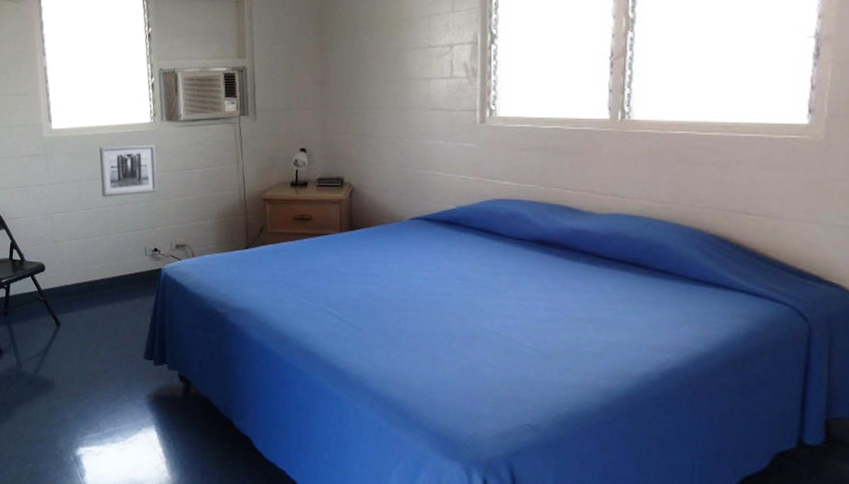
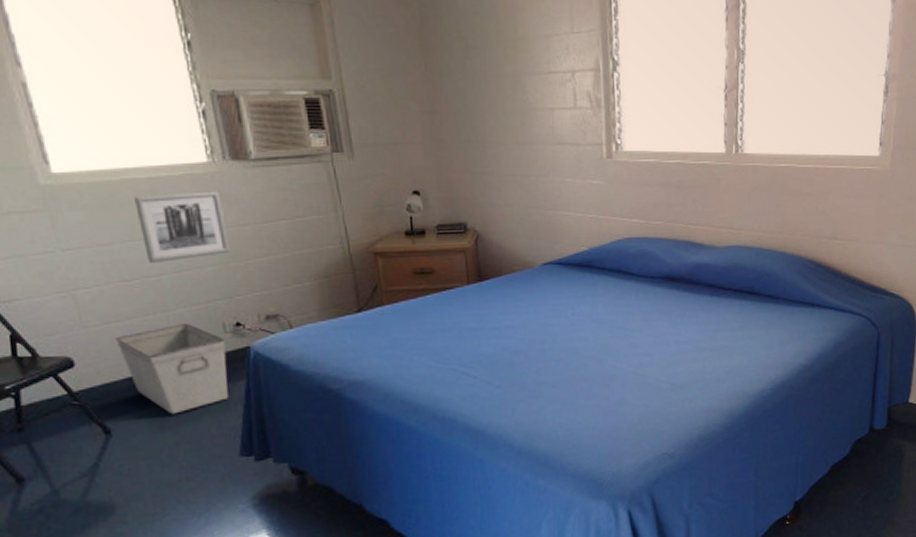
storage bin: none [72,246,145,317] -> present [114,324,228,415]

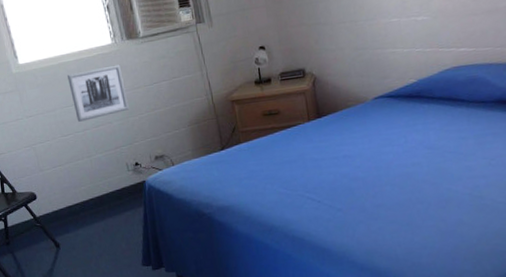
storage bin: present [114,324,228,415] -> none [59,165,132,233]

